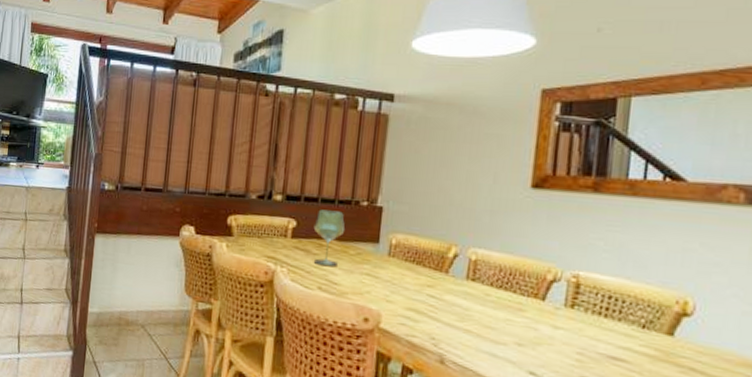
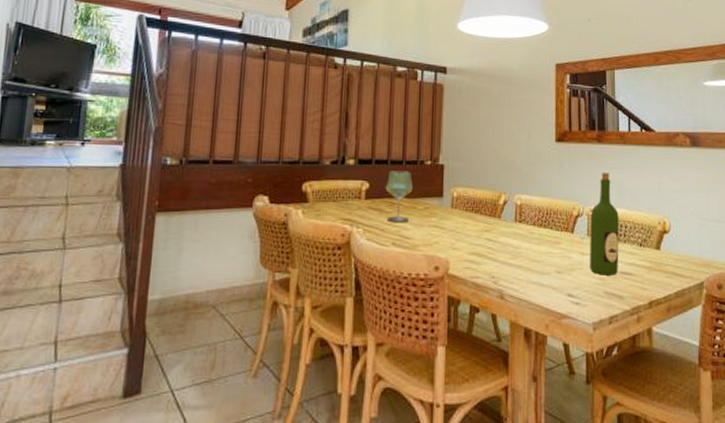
wine bottle: none [564,230,615,359] -> present [590,173,619,276]

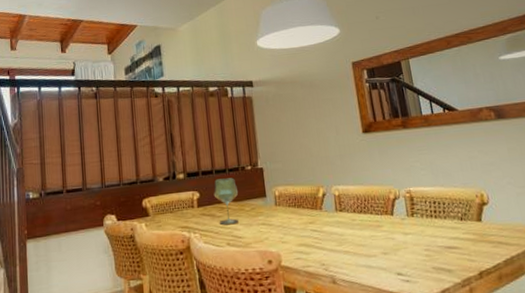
wine bottle: present [590,173,619,276] -> none [407,155,443,252]

